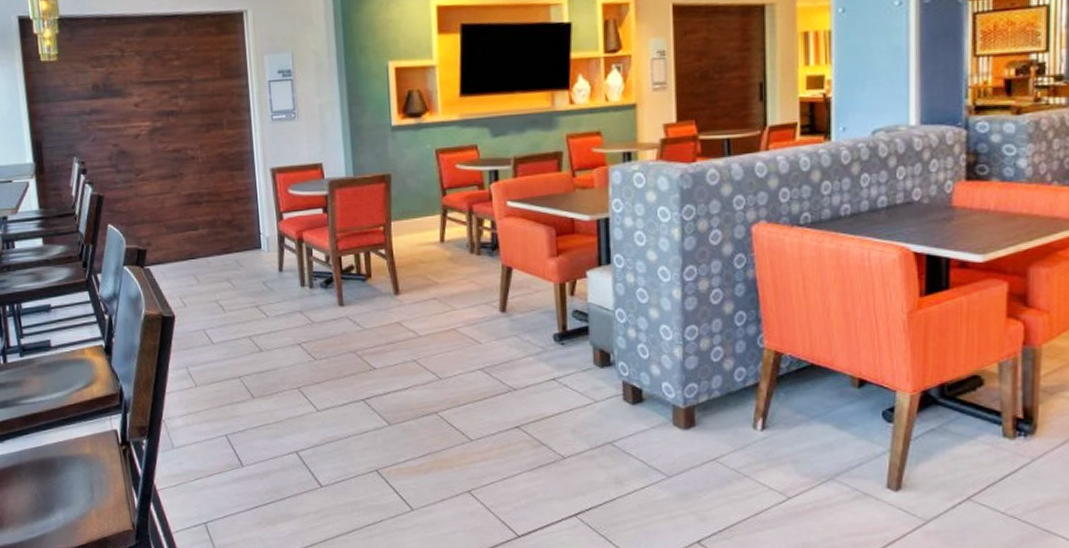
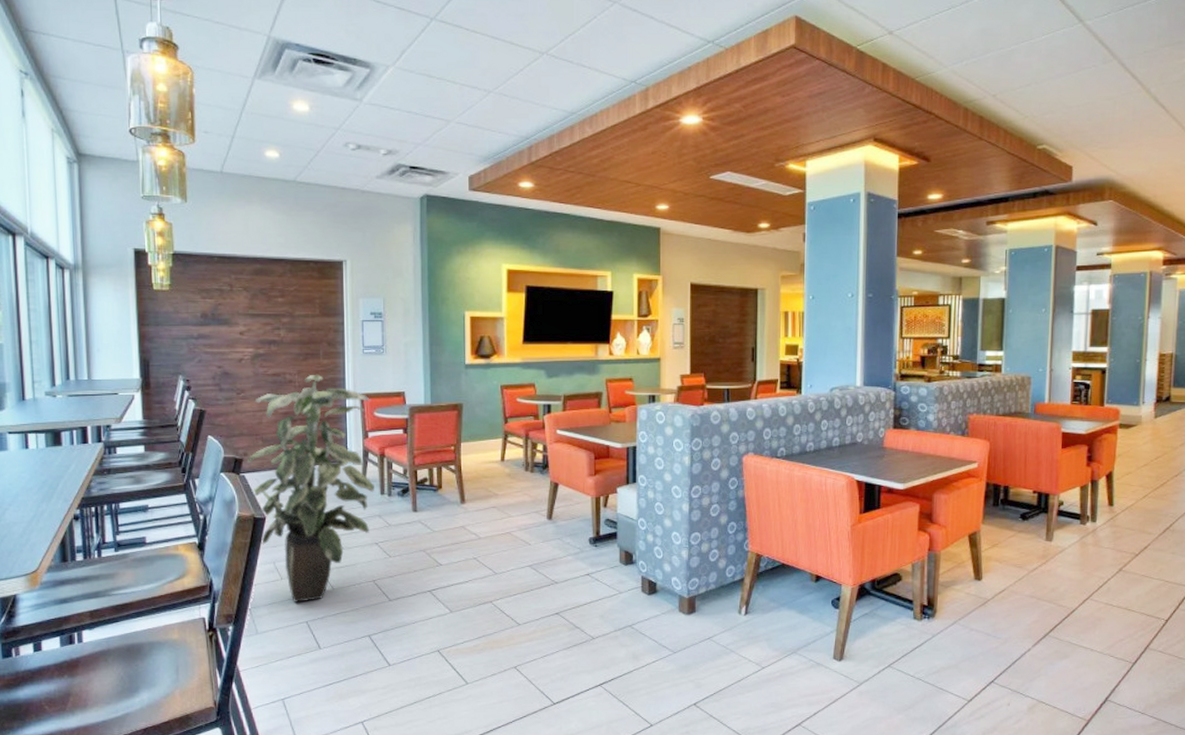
indoor plant: none [150,147,294,413] -> present [246,374,374,602]

